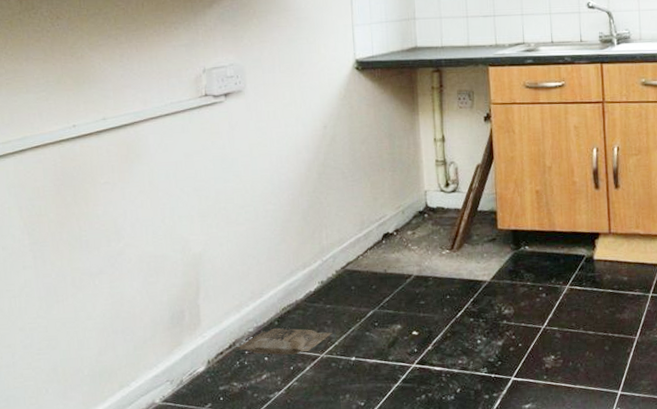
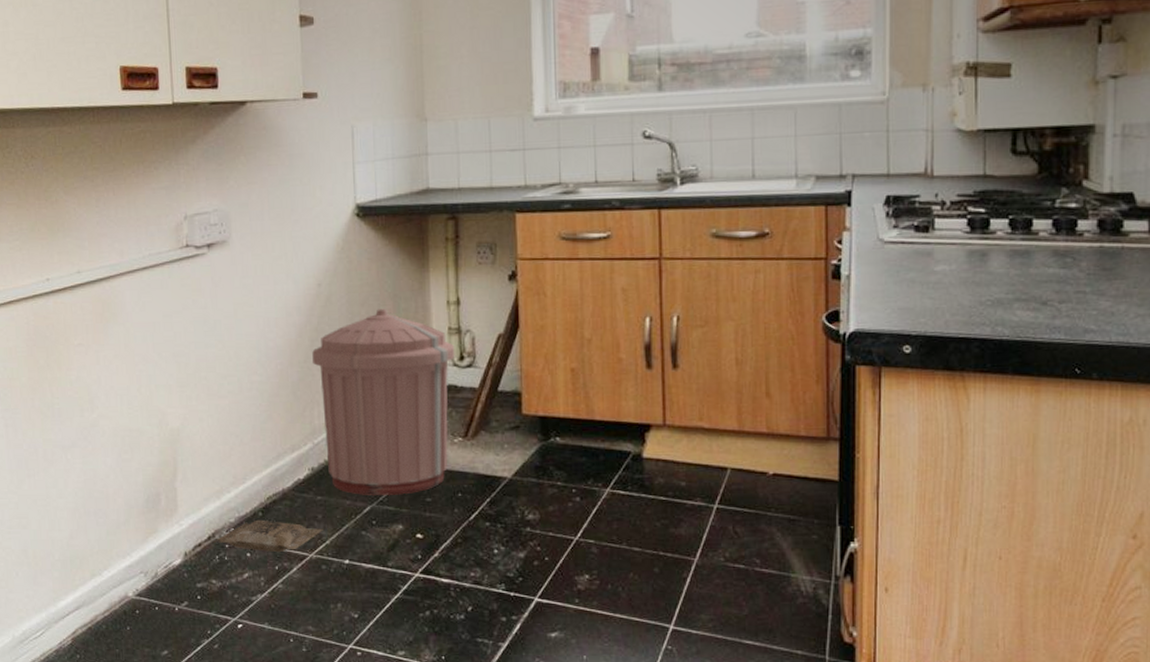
trash can: none [320,146,442,302] -> present [312,308,455,495]

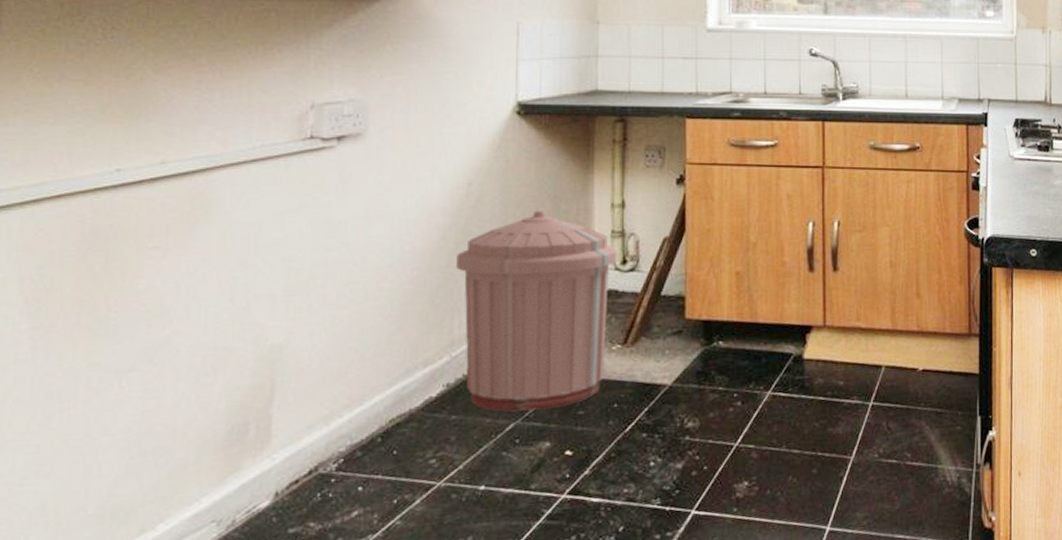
bag: present [213,519,323,552] -> none [315,446,456,483]

